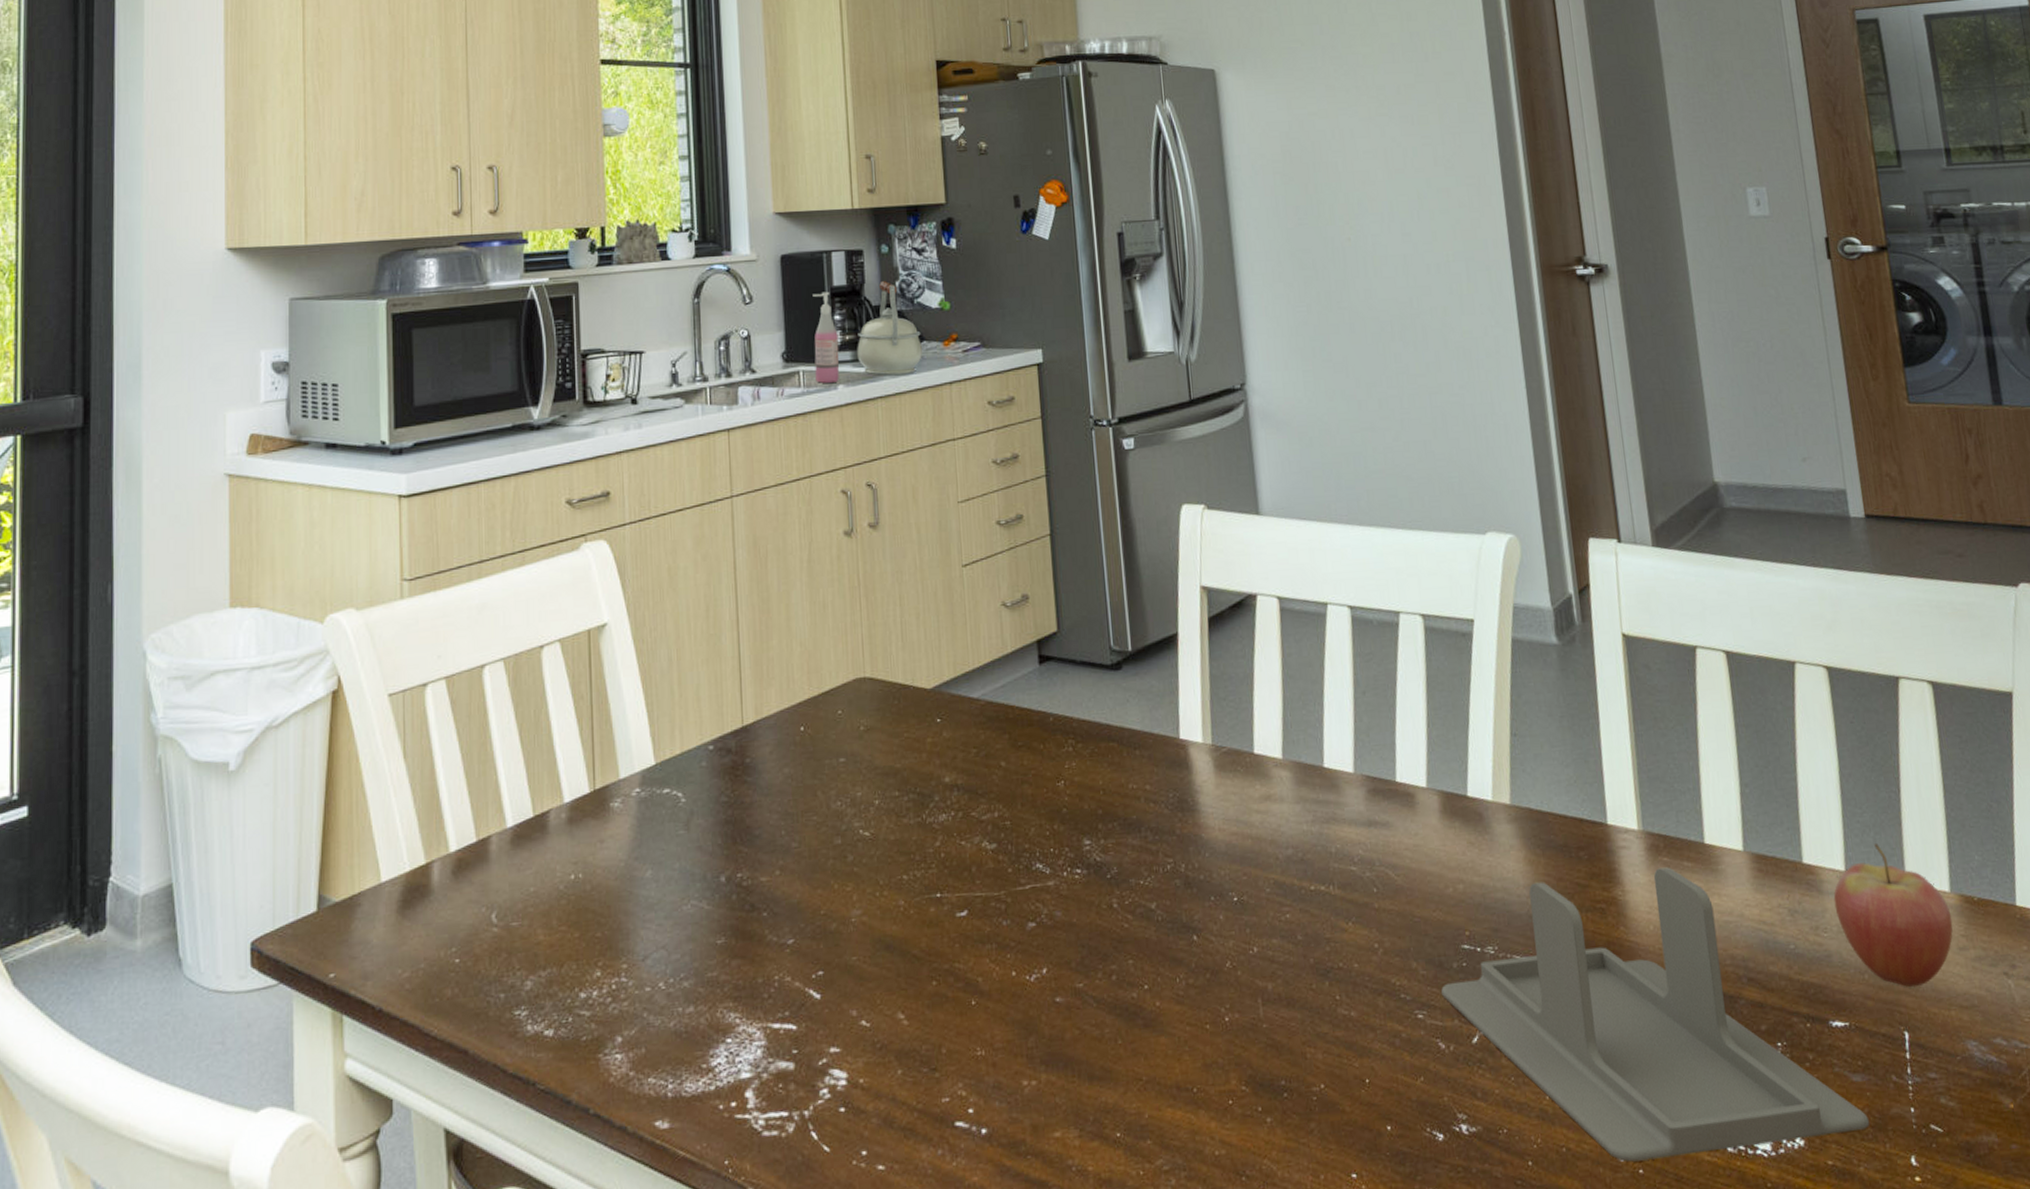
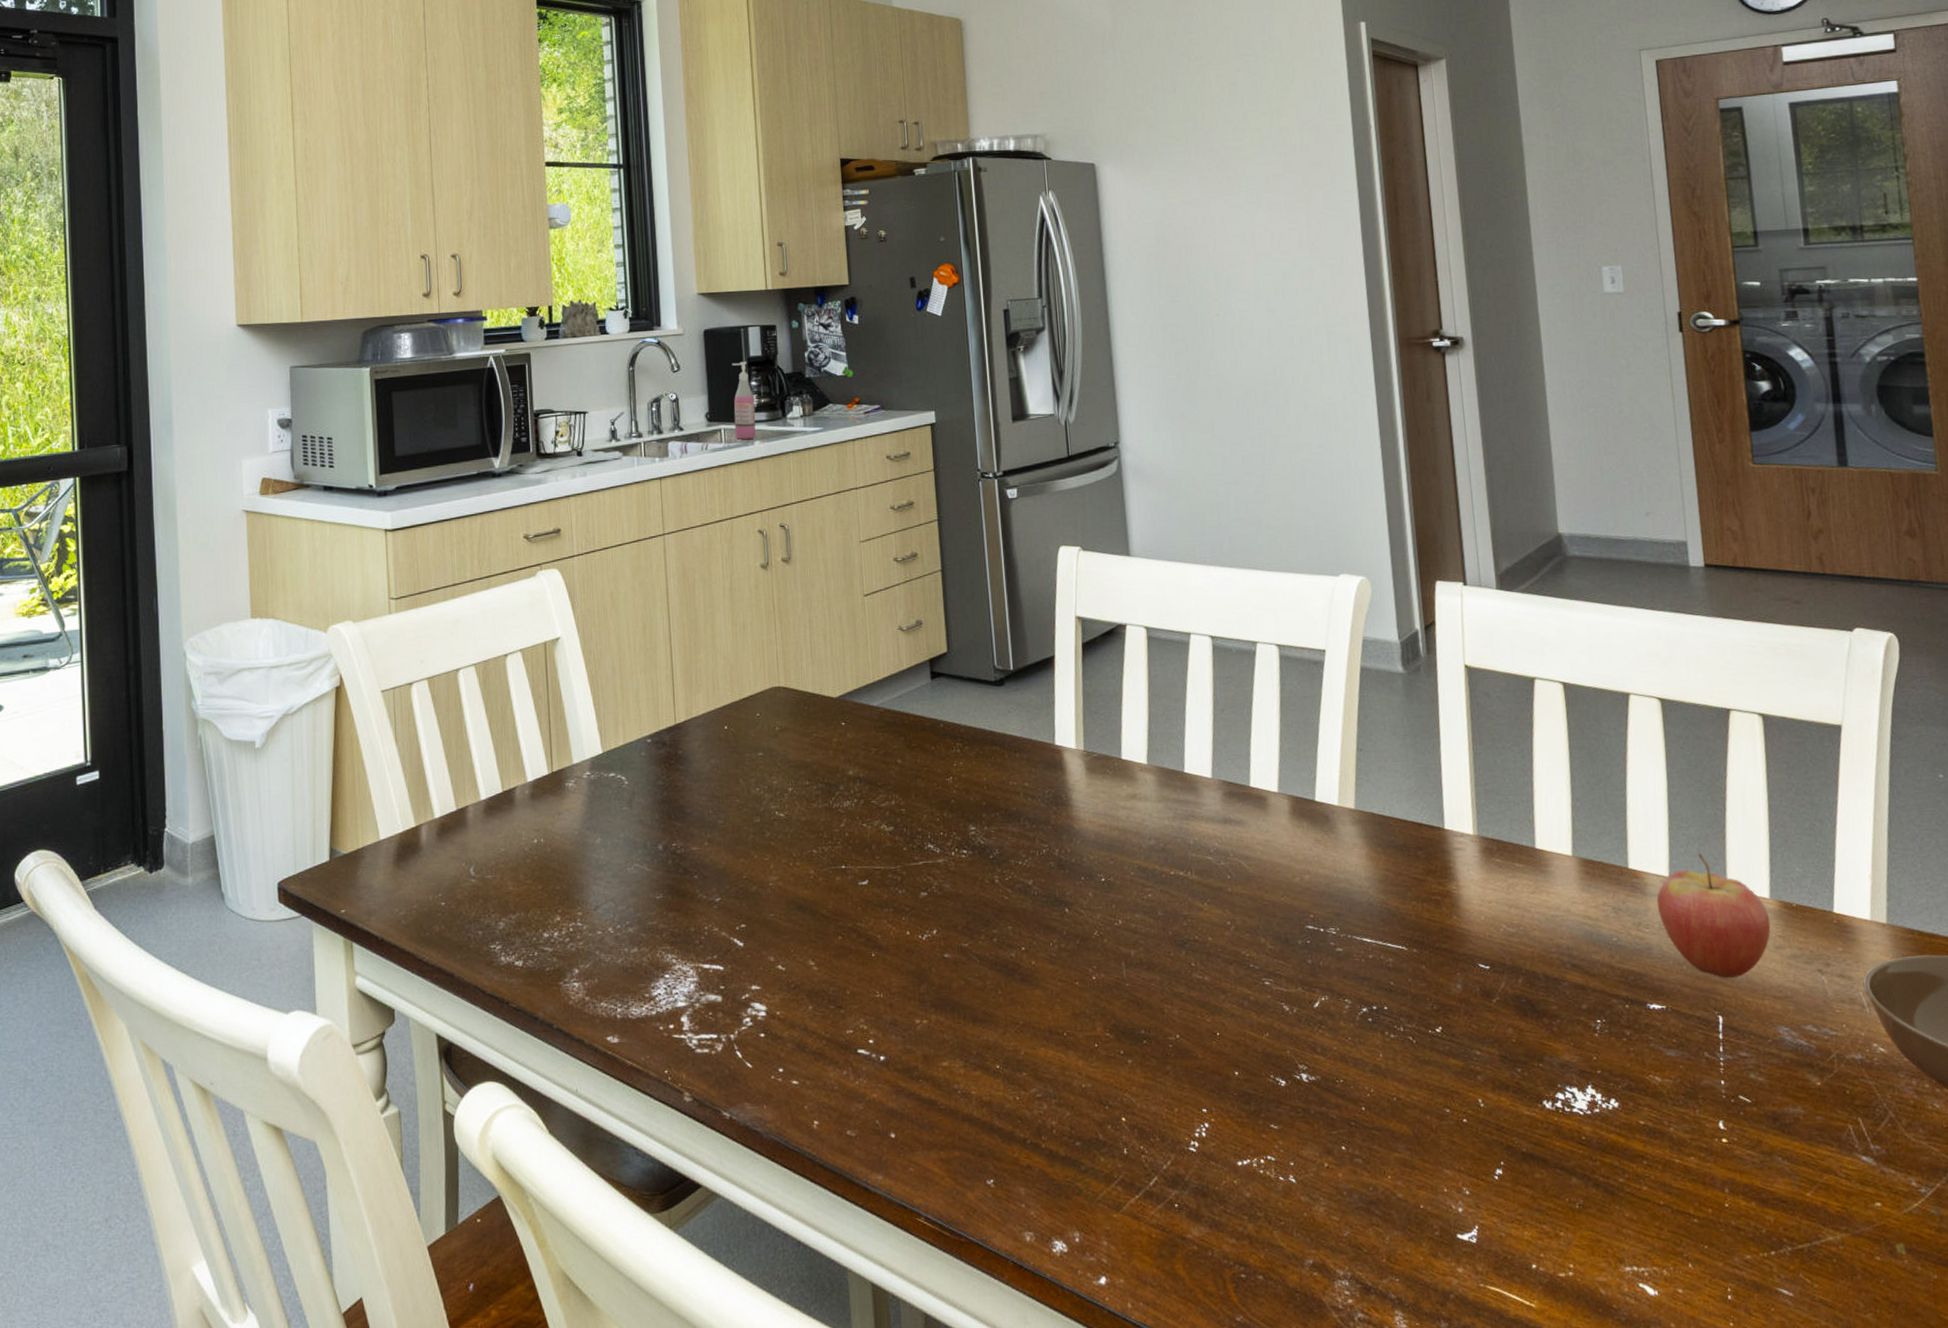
kettle: present [856,281,923,377] -> none [770,352,829,434]
napkin holder: present [1441,867,1870,1162] -> none [1287,867,1682,1113]

